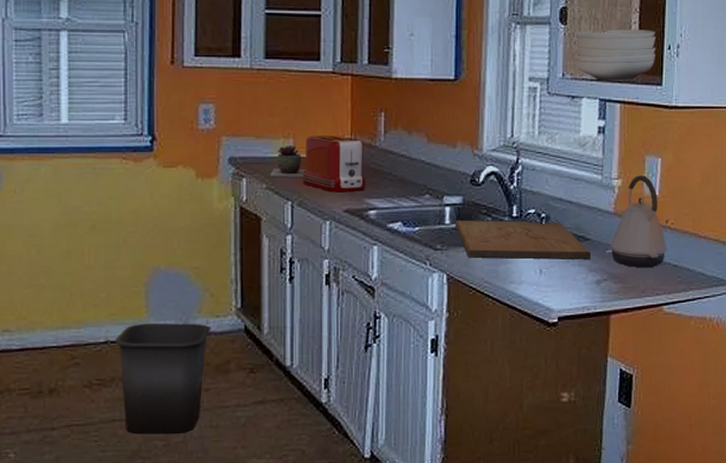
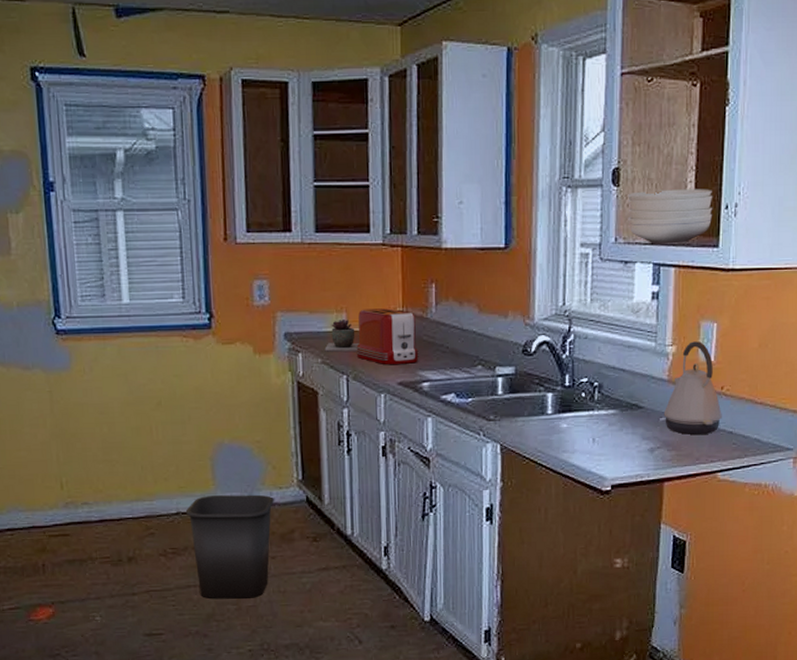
cutting board: present [454,219,591,259] -> none [507,390,644,428]

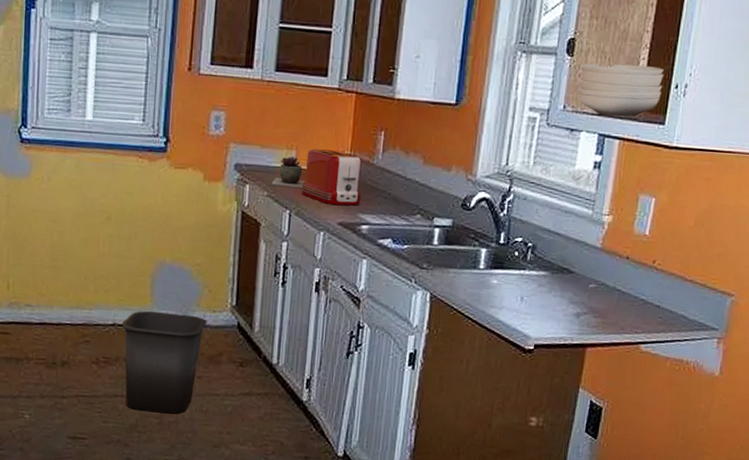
kettle: present [663,341,722,435] -> none [593,213,651,306]

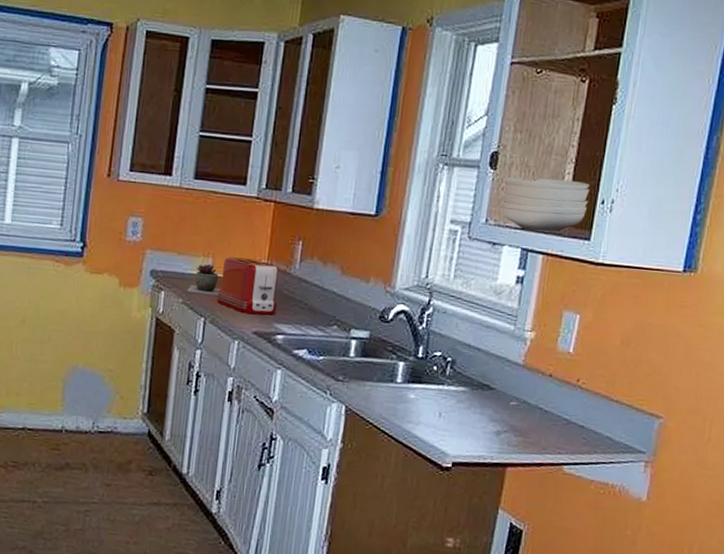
waste bin: present [121,311,207,414] -> none [31,415,117,522]

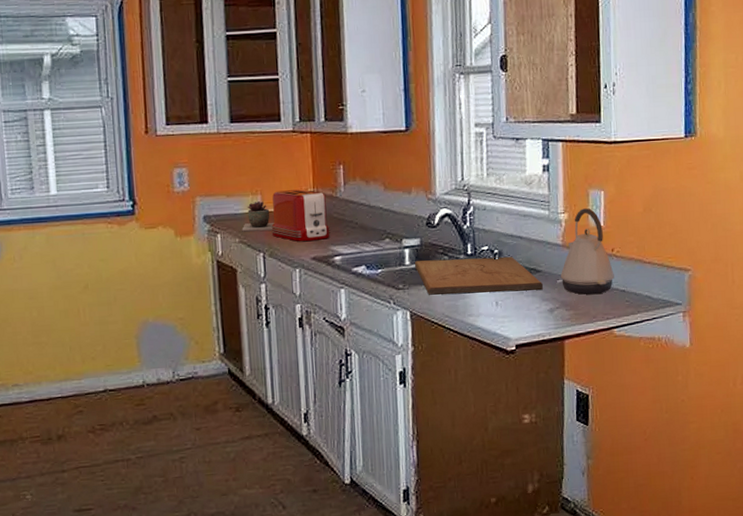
cutting board: none [359,353,494,409] -> present [414,256,543,295]
bowl: present [500,177,590,232] -> none [515,71,593,122]
kettle: none [514,330,575,425] -> present [560,208,614,295]

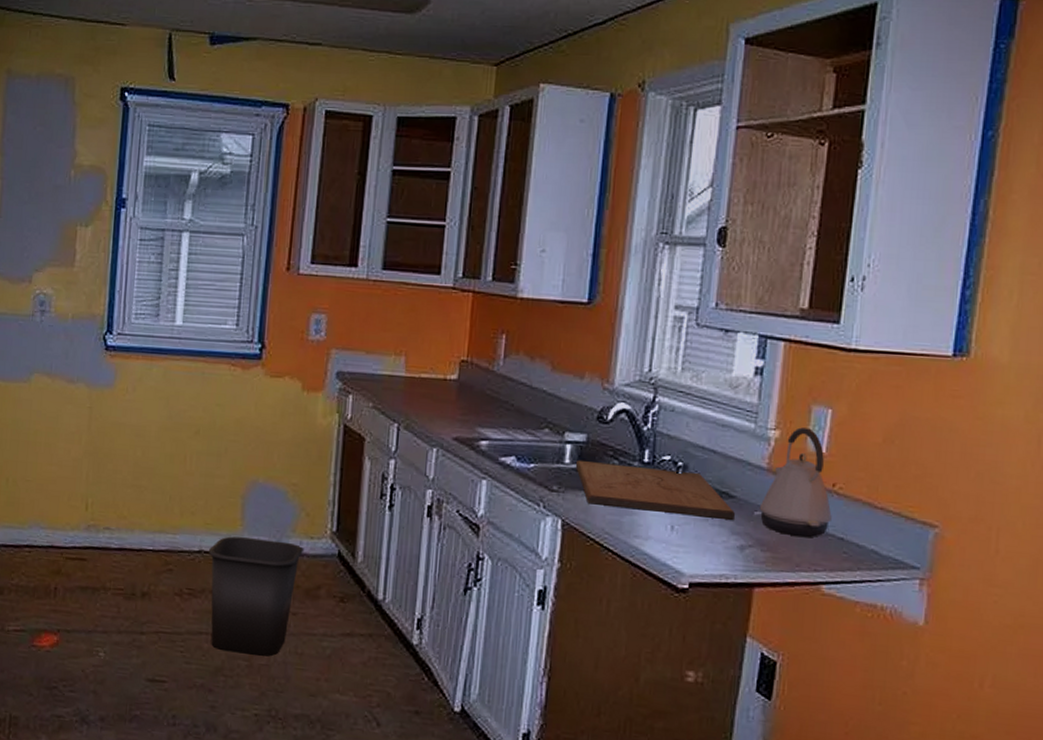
waste bin: none [112,369,198,473] -> present [208,536,303,657]
succulent plant: present [242,201,274,232] -> none [377,363,416,400]
toaster: present [271,189,330,242] -> none [411,354,480,419]

